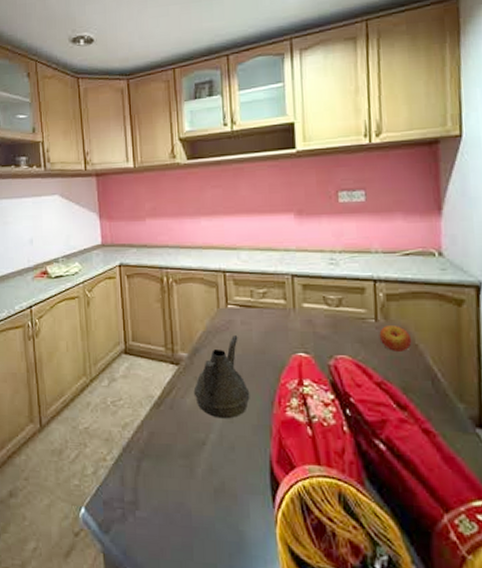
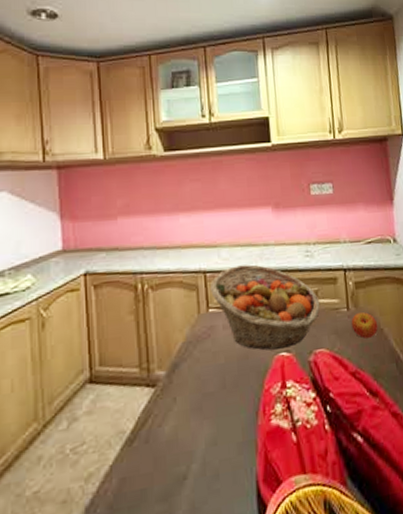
teapot: present [193,335,250,419] -> none [172,342,234,444]
fruit basket: none [230,268,344,349] -> present [210,264,320,351]

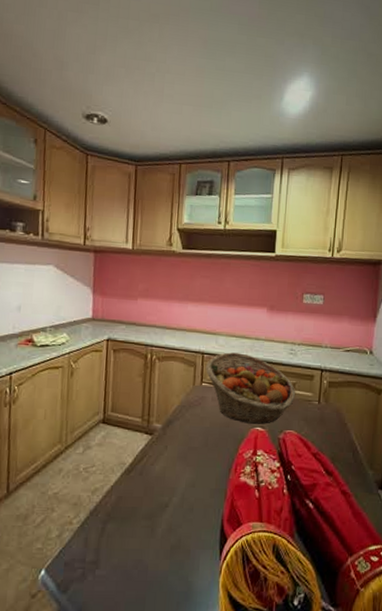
apple: present [351,312,378,339] -> none [319,407,343,429]

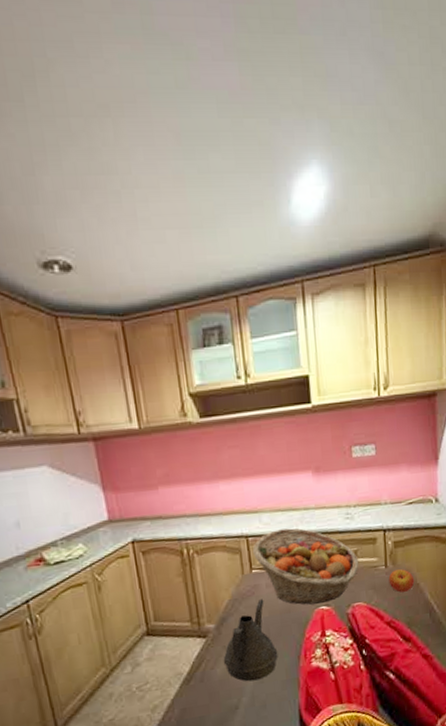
teapot: none [163,410,212,484] -> present [223,599,278,682]
apple: none [319,407,343,429] -> present [388,569,415,593]

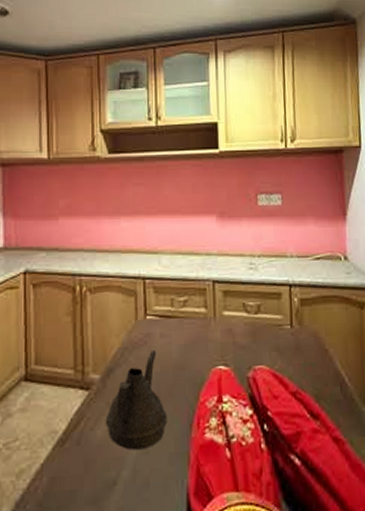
fruit basket: present [253,528,359,605] -> none [149,273,262,362]
apple: present [388,569,415,593] -> none [294,331,323,358]

